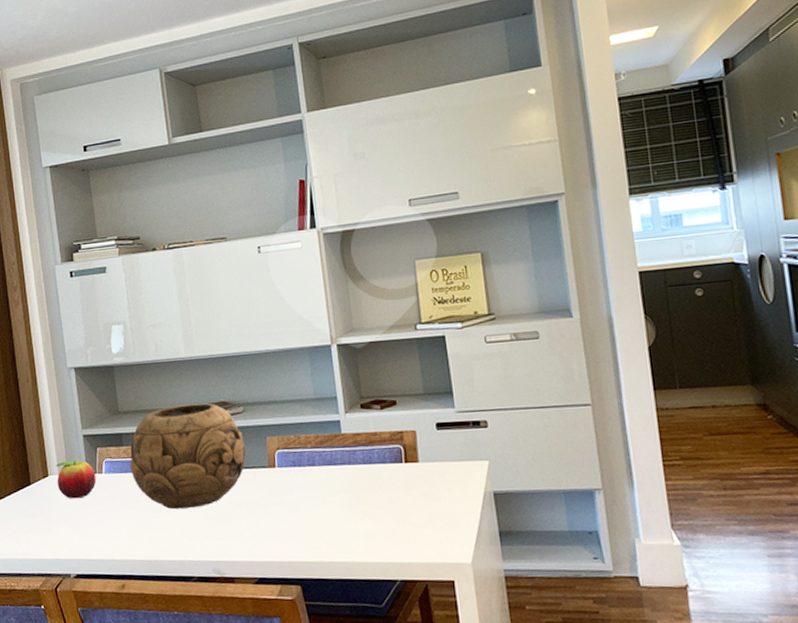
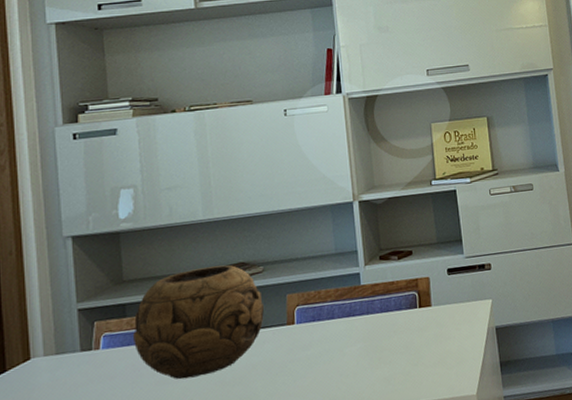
fruit: present [55,460,97,499] -> none [40,337,91,382]

